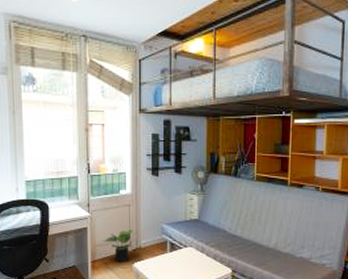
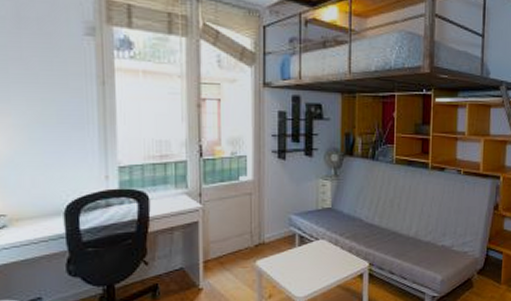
potted plant: present [103,229,133,263] -> none [218,222,255,261]

